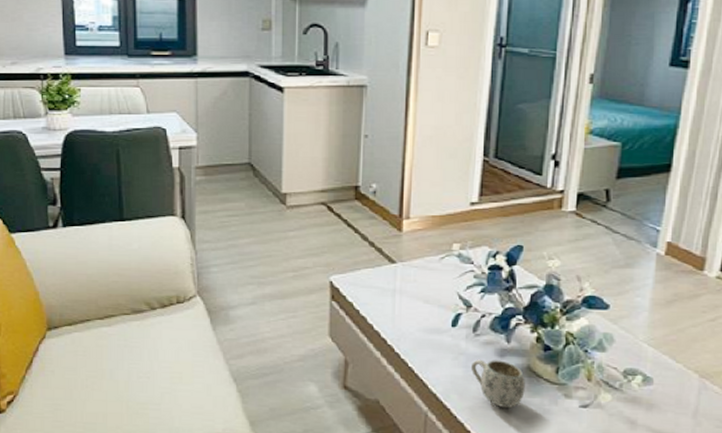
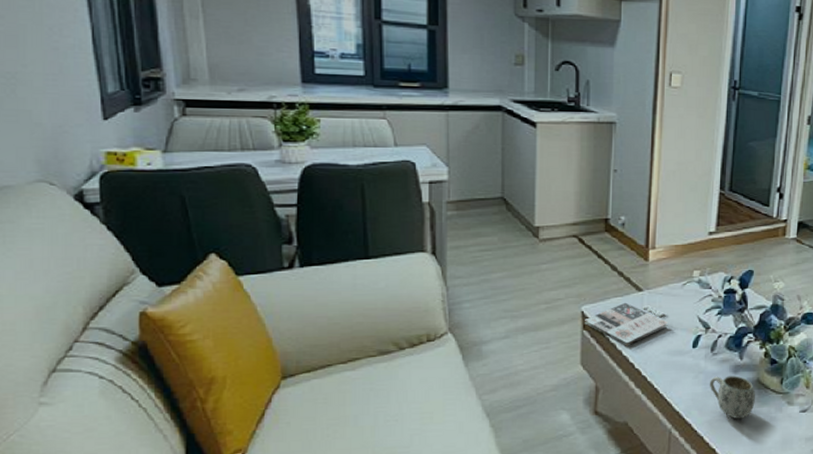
magazine: none [333,274,424,320] -> present [585,302,668,346]

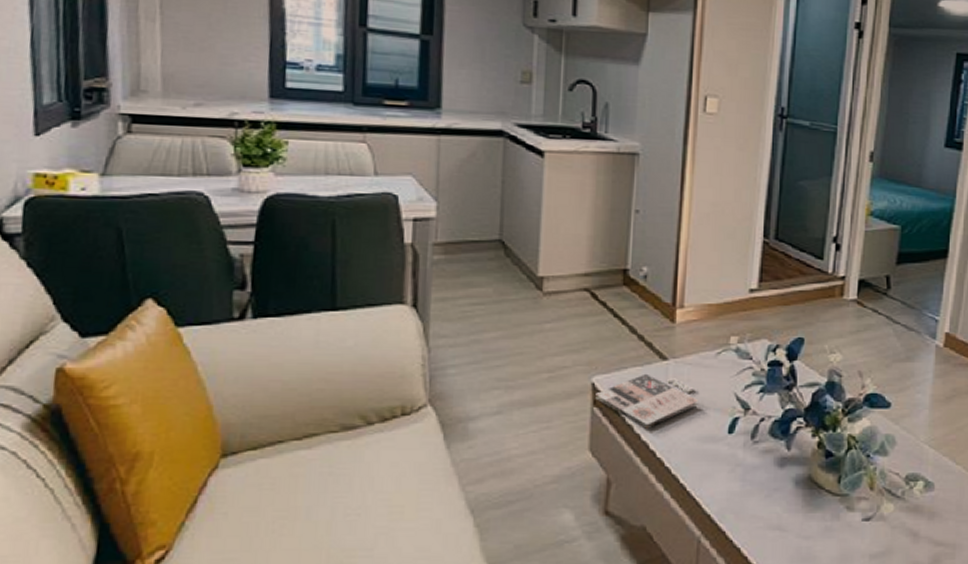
mug: present [710,375,755,419] -> none [749,471,806,527]

